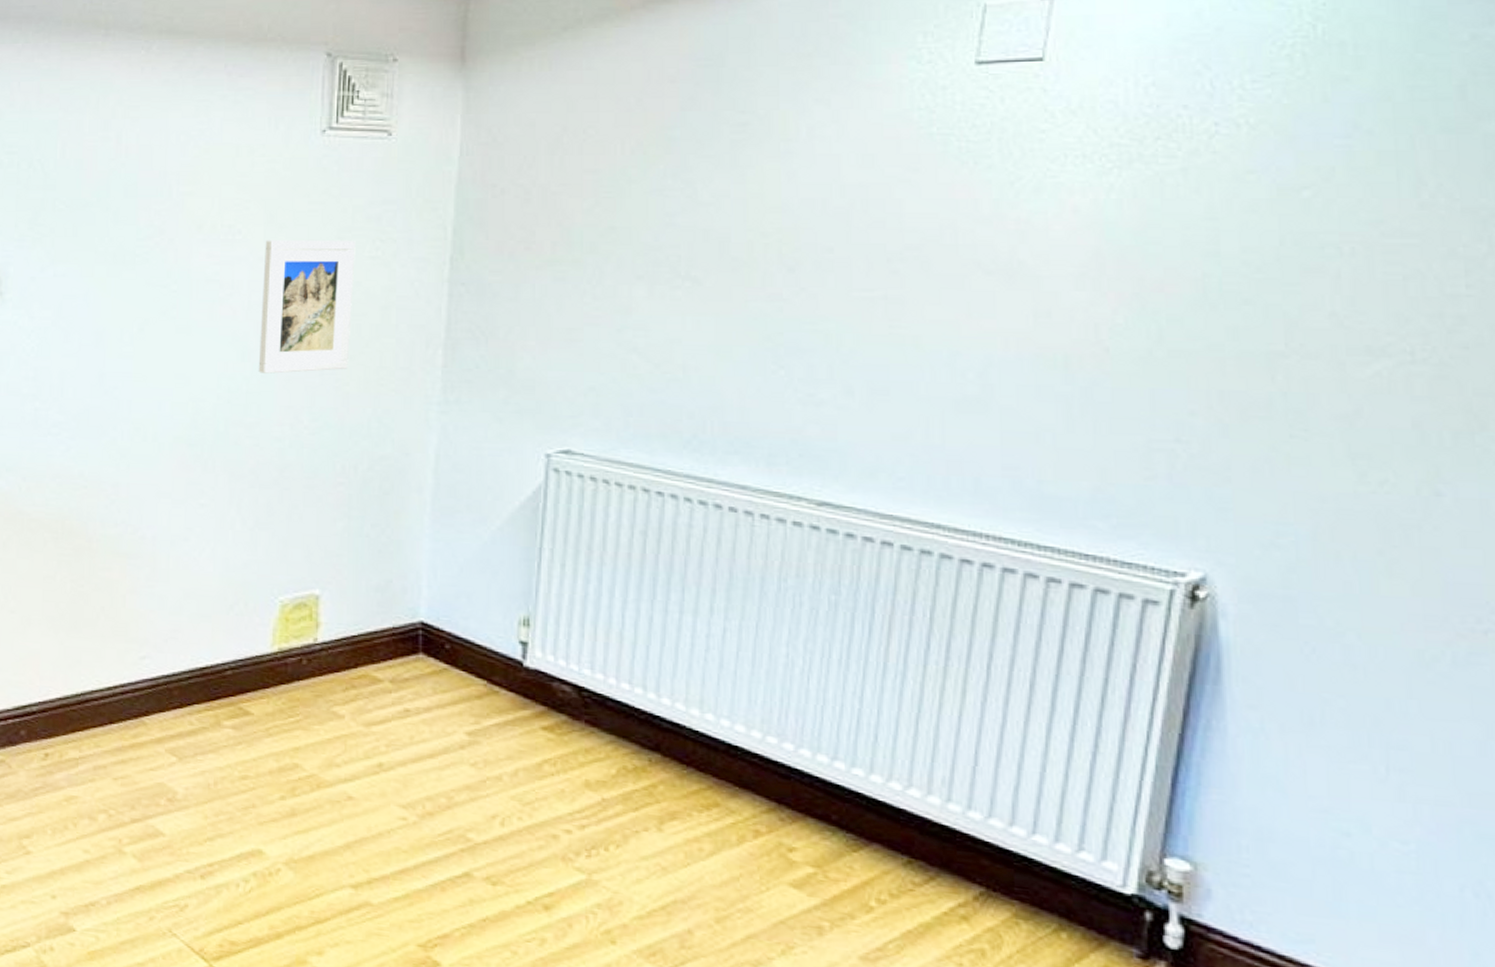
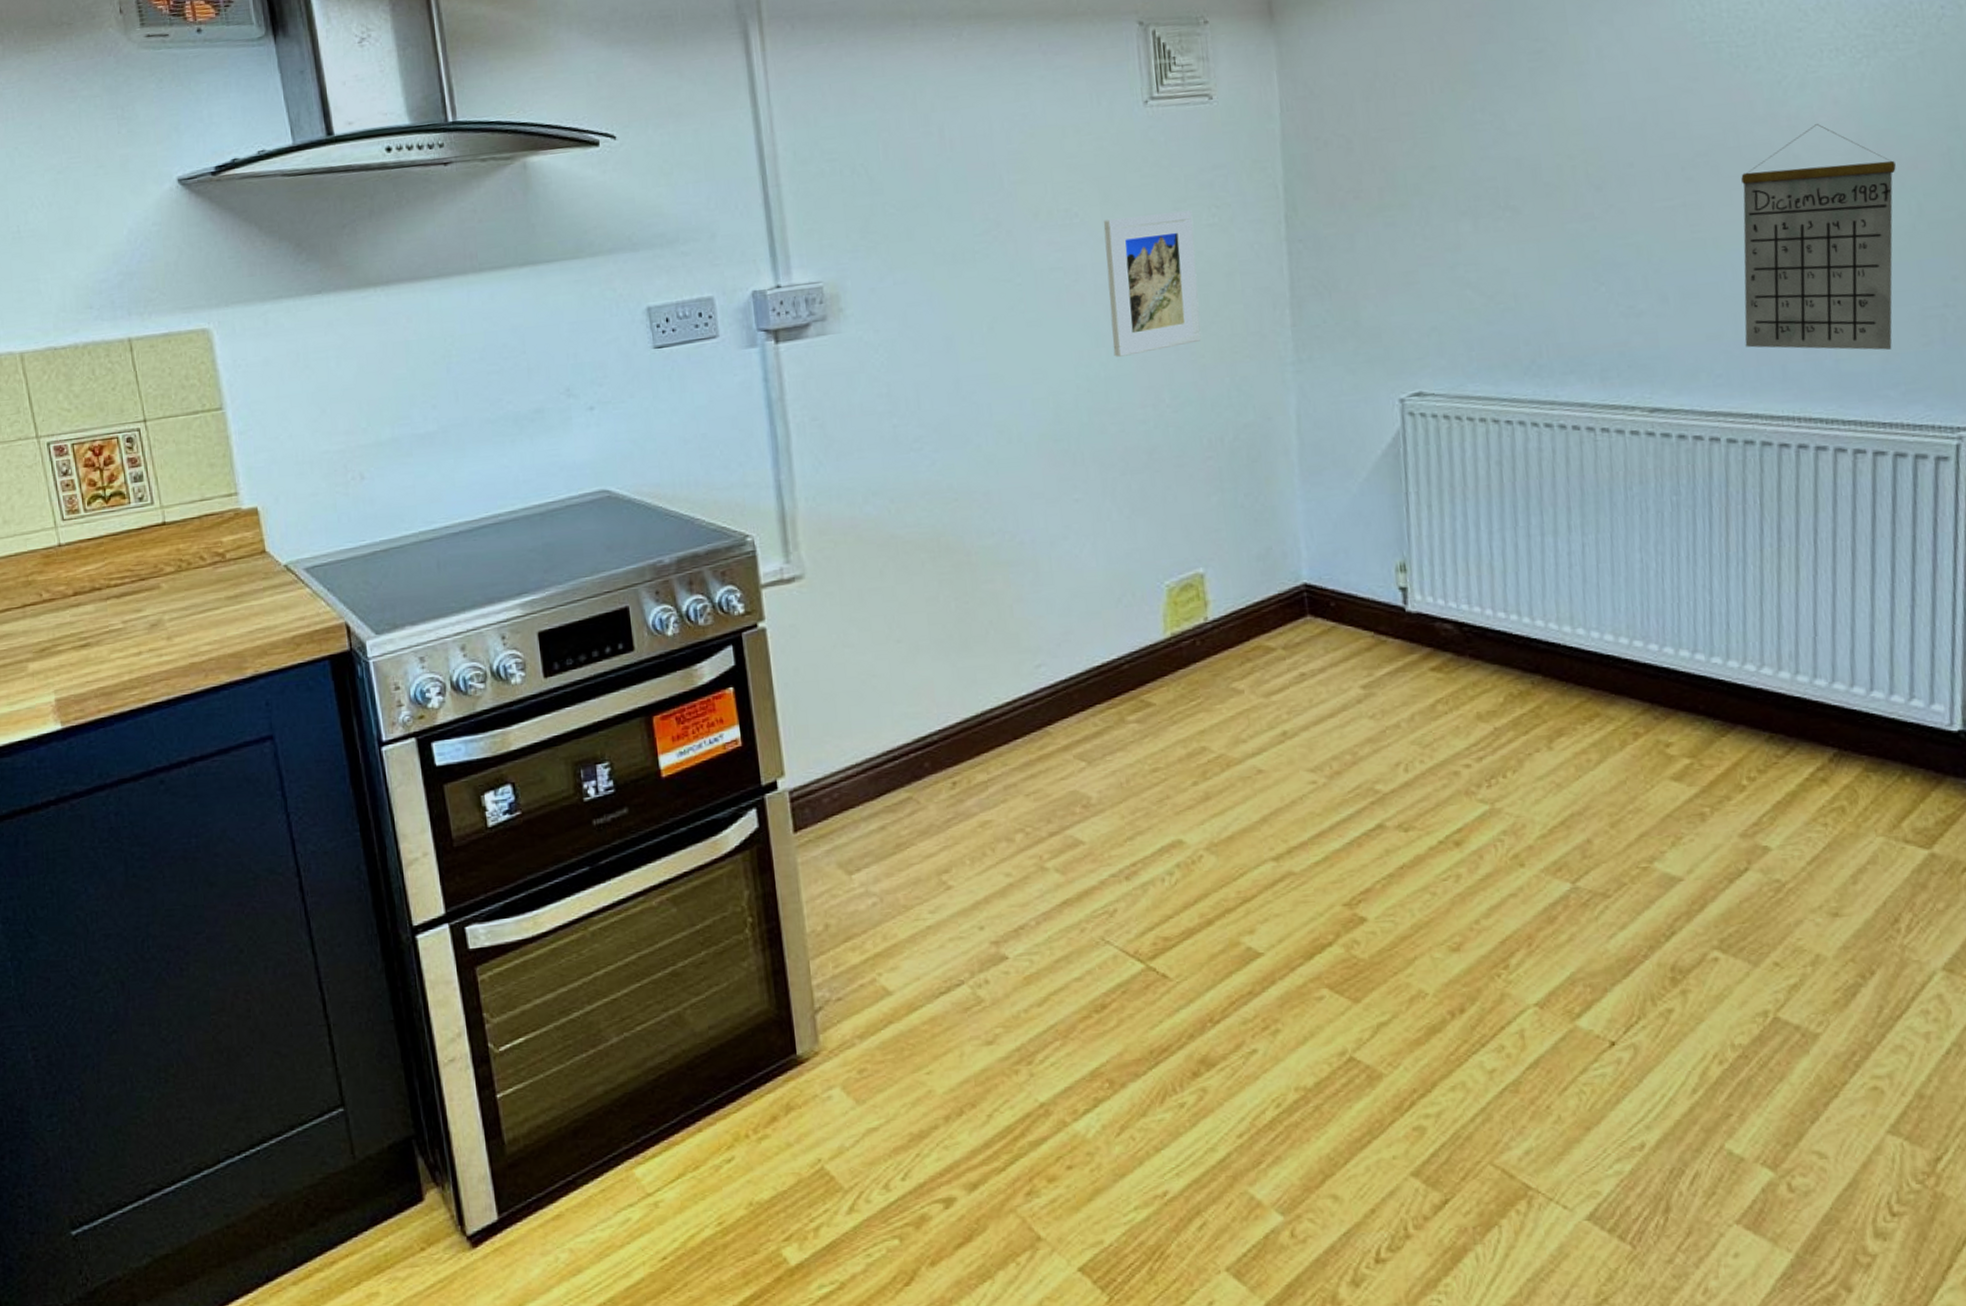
calendar: none [935,231,1137,478] -> present [1741,124,1896,350]

